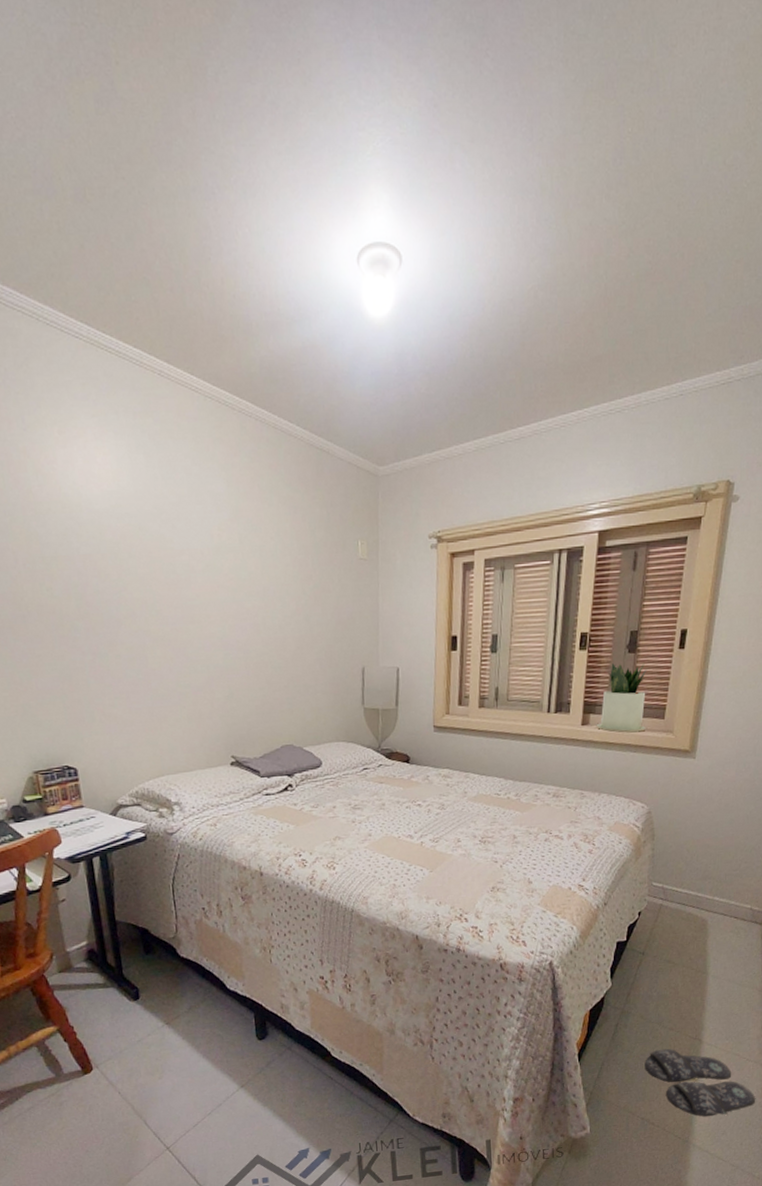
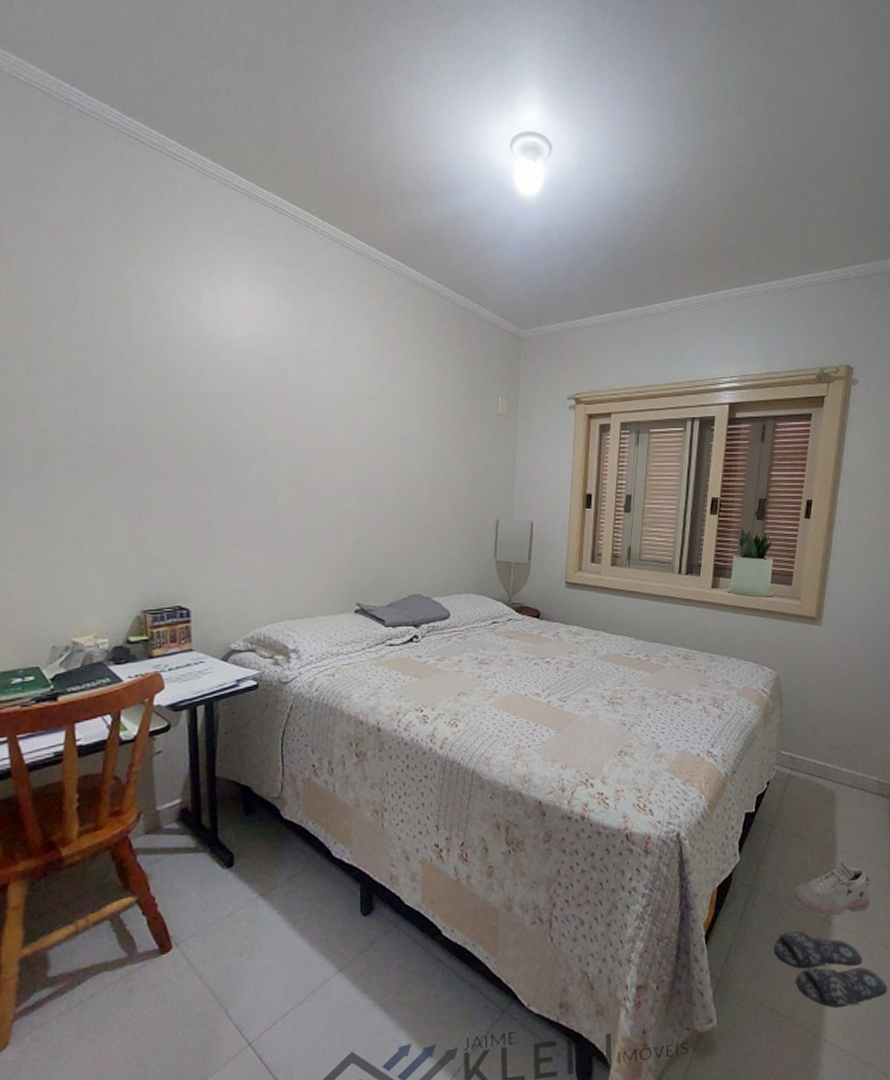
shoe: none [664,986,740,1035] -> present [793,862,870,916]

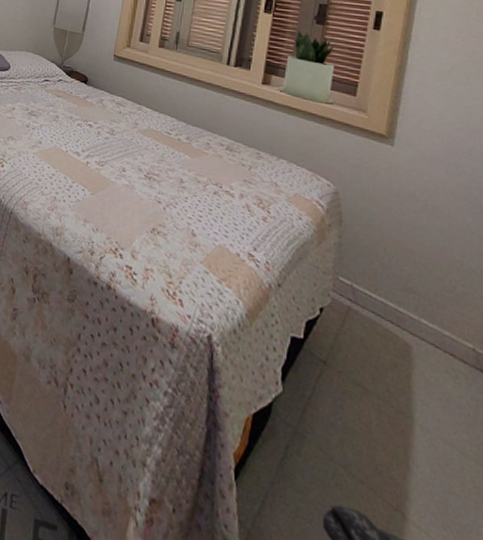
shoe: present [793,862,870,916] -> none [351,440,464,519]

